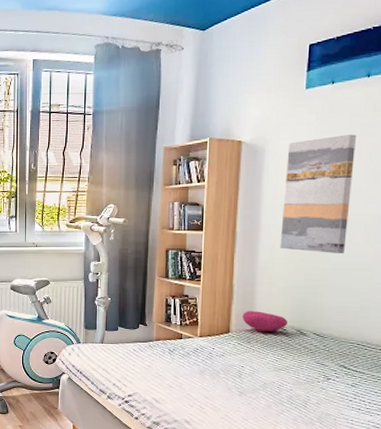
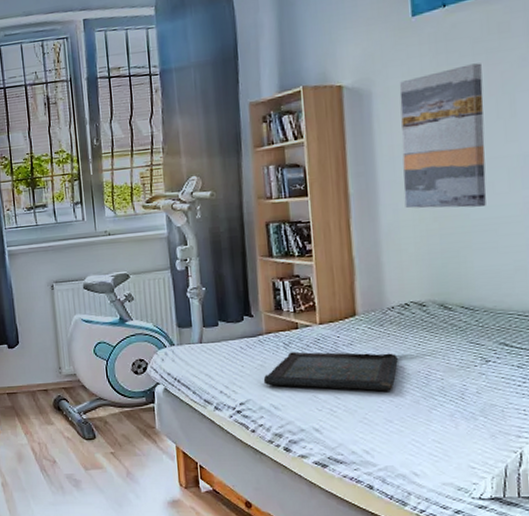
serving tray: none [149,357,258,396] -> present [263,351,398,392]
cushion: present [242,311,288,332] -> none [369,286,428,311]

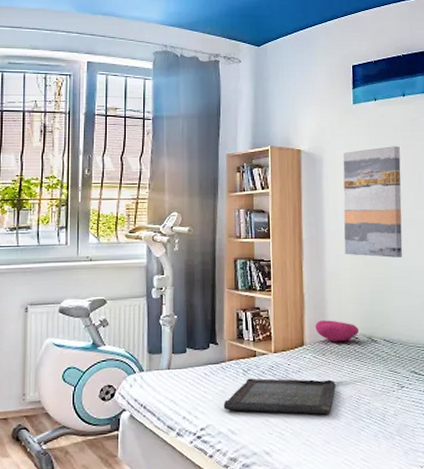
cushion: none [369,286,428,311] -> present [315,320,360,342]

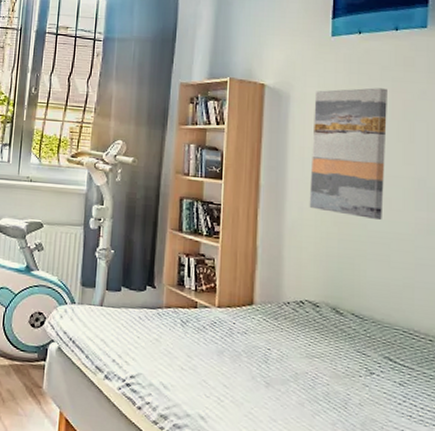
serving tray: present [223,378,336,415] -> none [156,330,288,388]
cushion: present [315,320,360,342] -> none [268,279,322,309]

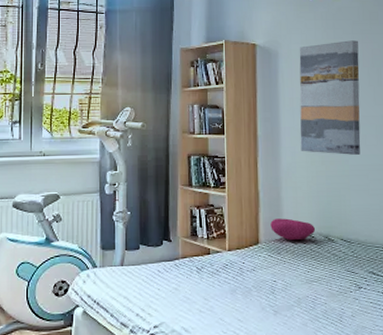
cushion: none [268,279,322,309] -> present [270,218,316,241]

